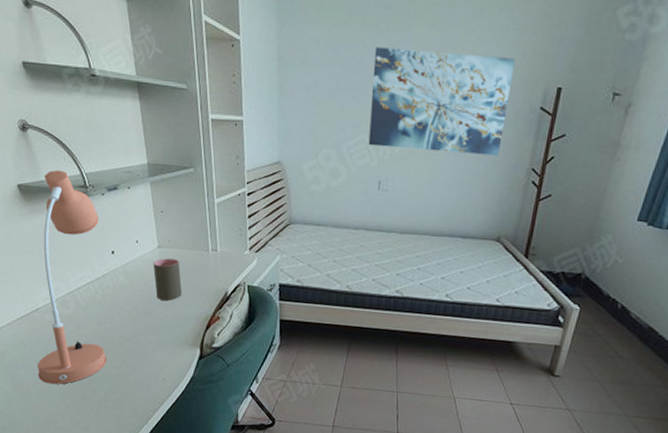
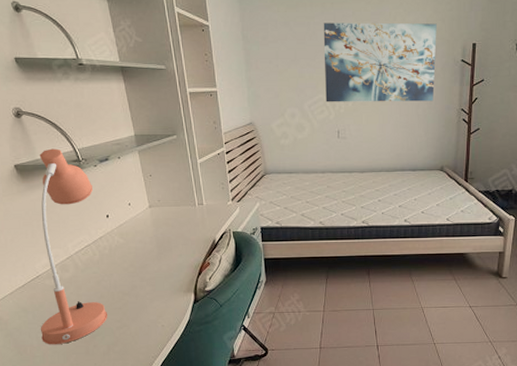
cup: present [153,258,182,301] -> none [146,216,174,254]

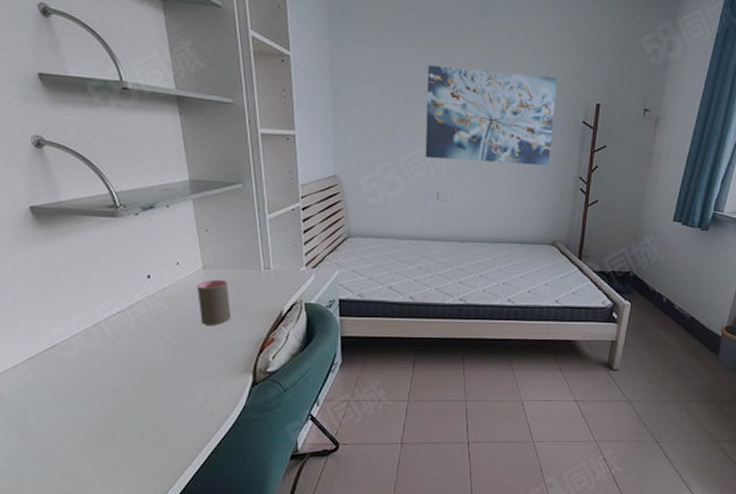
desk lamp: present [39,148,107,345] -> none [53,189,141,432]
cup: none [146,216,174,254] -> present [197,280,231,325]

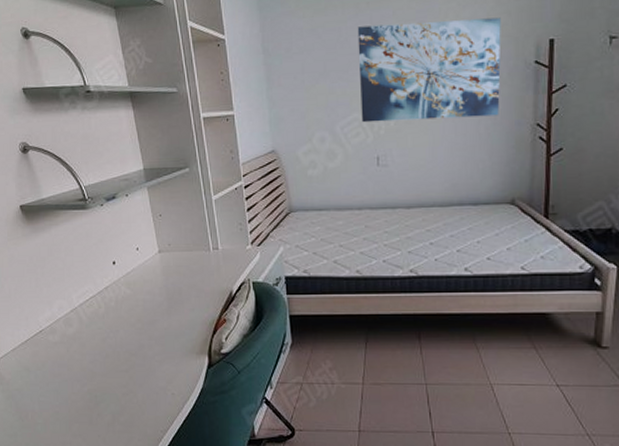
cup: present [197,280,231,325] -> none [155,263,185,307]

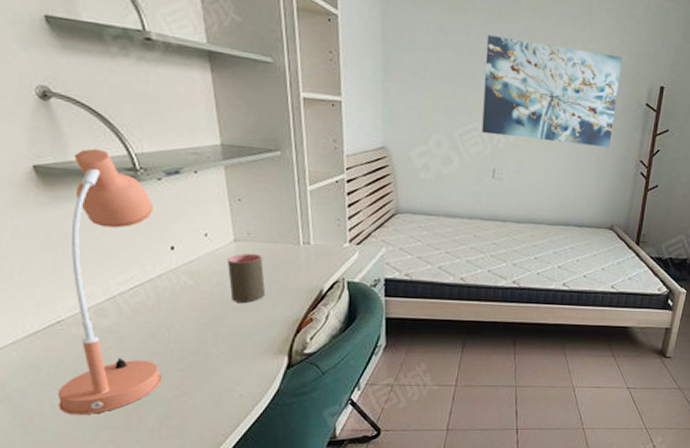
desk lamp: none [43,186,112,411] -> present [58,148,161,416]
cup: none [155,263,185,307] -> present [228,253,265,303]

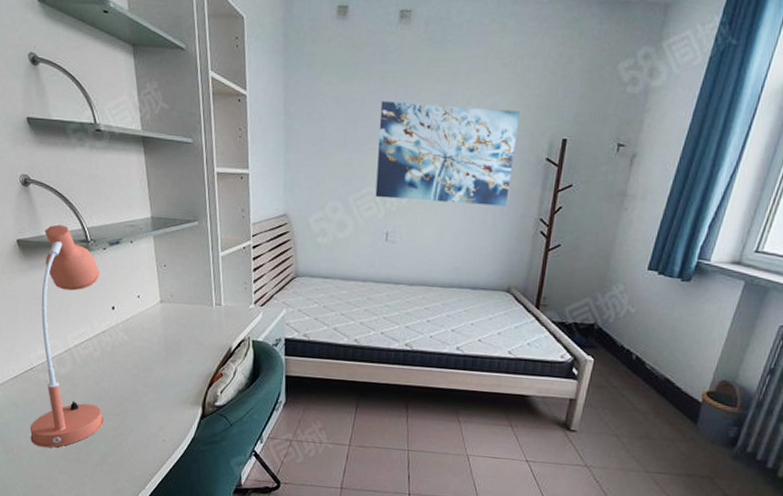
cup: present [228,253,265,303] -> none [155,313,184,357]

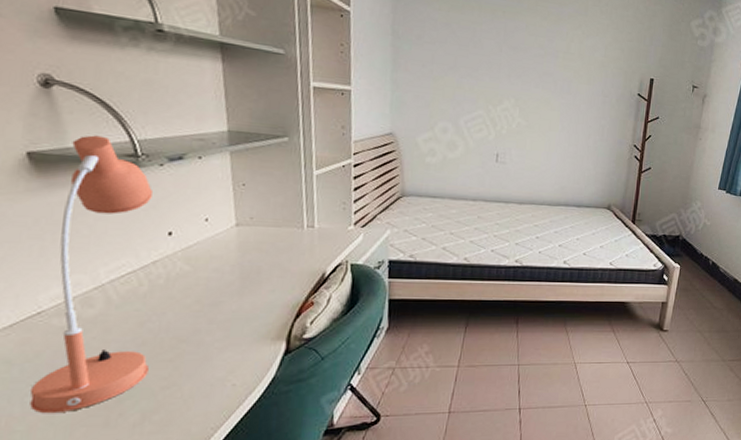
wall art: present [375,101,520,207] -> none [485,31,616,134]

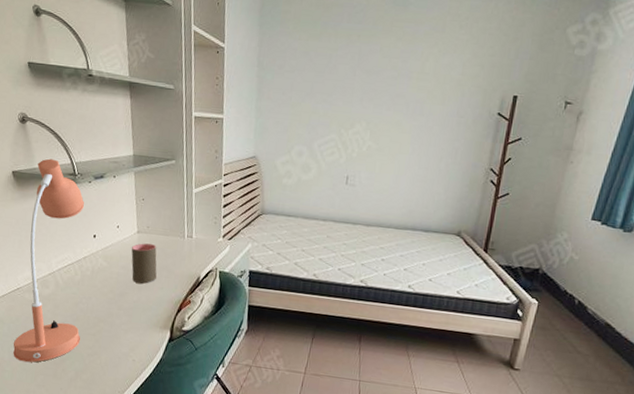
cup: none [227,238,266,288] -> present [131,243,157,284]

